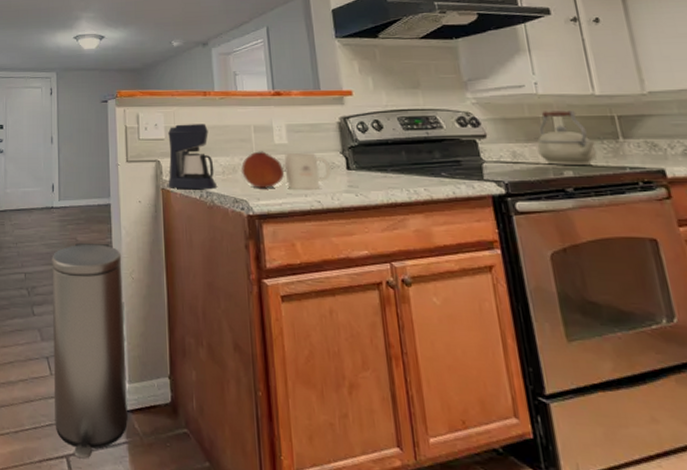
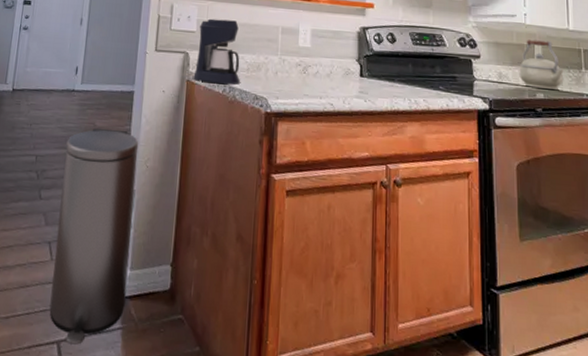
fruit: present [241,151,285,189] -> none [265,52,305,89]
mug: present [284,152,331,189] -> none [305,56,347,93]

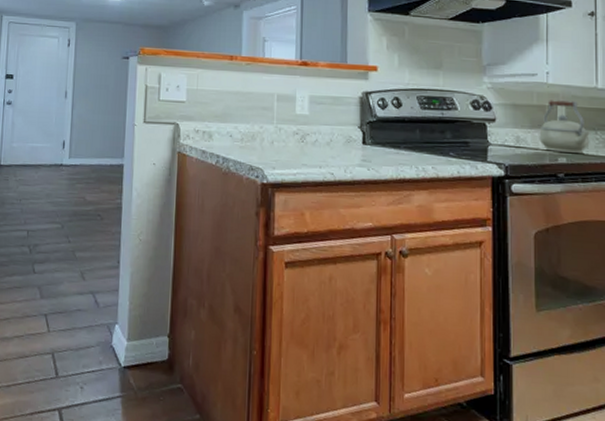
pedal bin: present [49,128,139,345] -> none [49,203,131,412]
coffee maker: present [193,18,240,85] -> none [185,87,234,156]

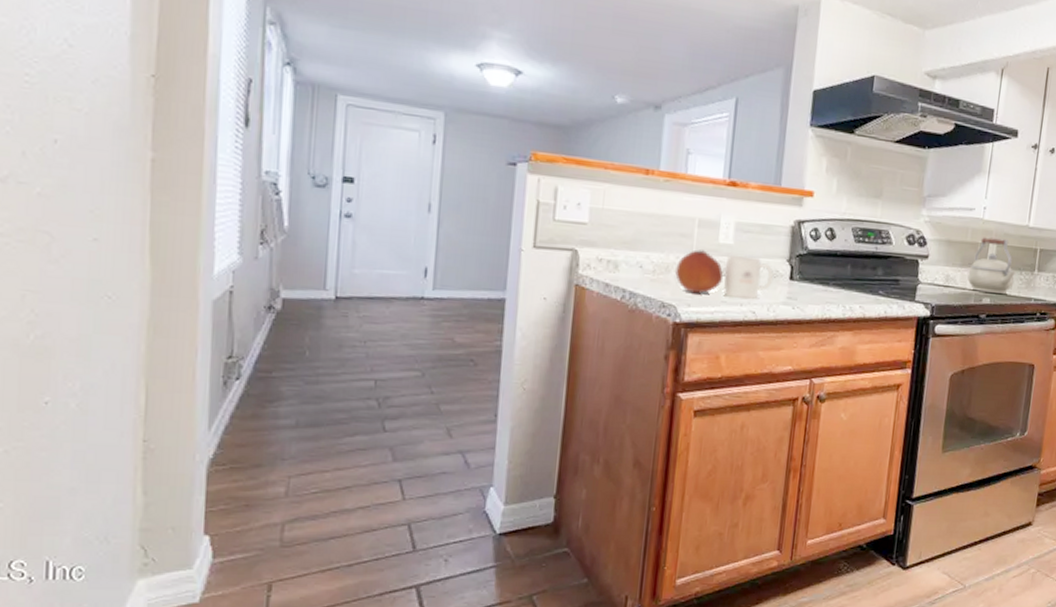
fruit: none [260,120,303,158] -> present [675,250,724,294]
mug: none [303,123,348,162] -> present [723,255,774,299]

